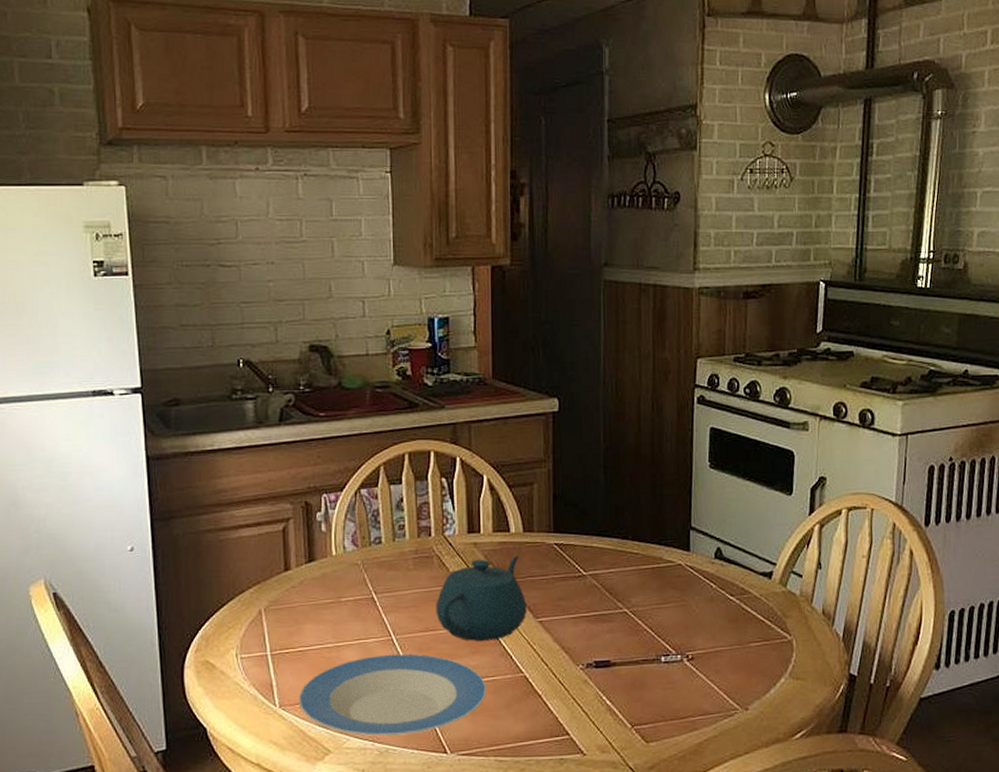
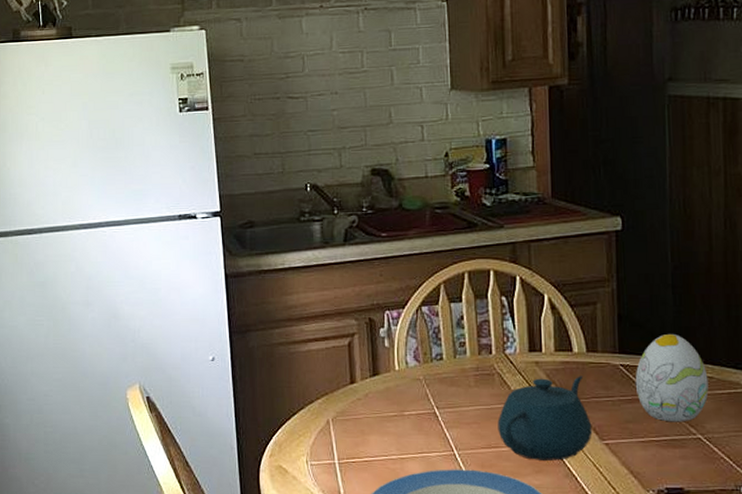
decorative egg: none [568,512,635,598] -> present [635,333,709,422]

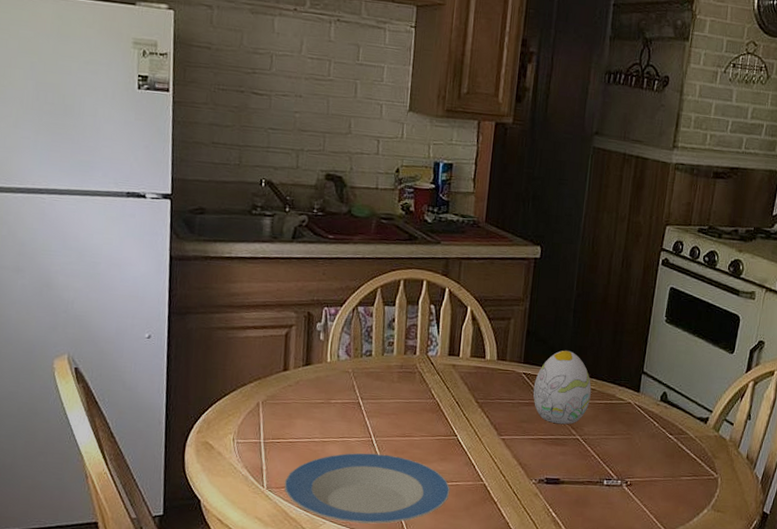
teapot: present [497,376,593,461] -> none [413,379,493,451]

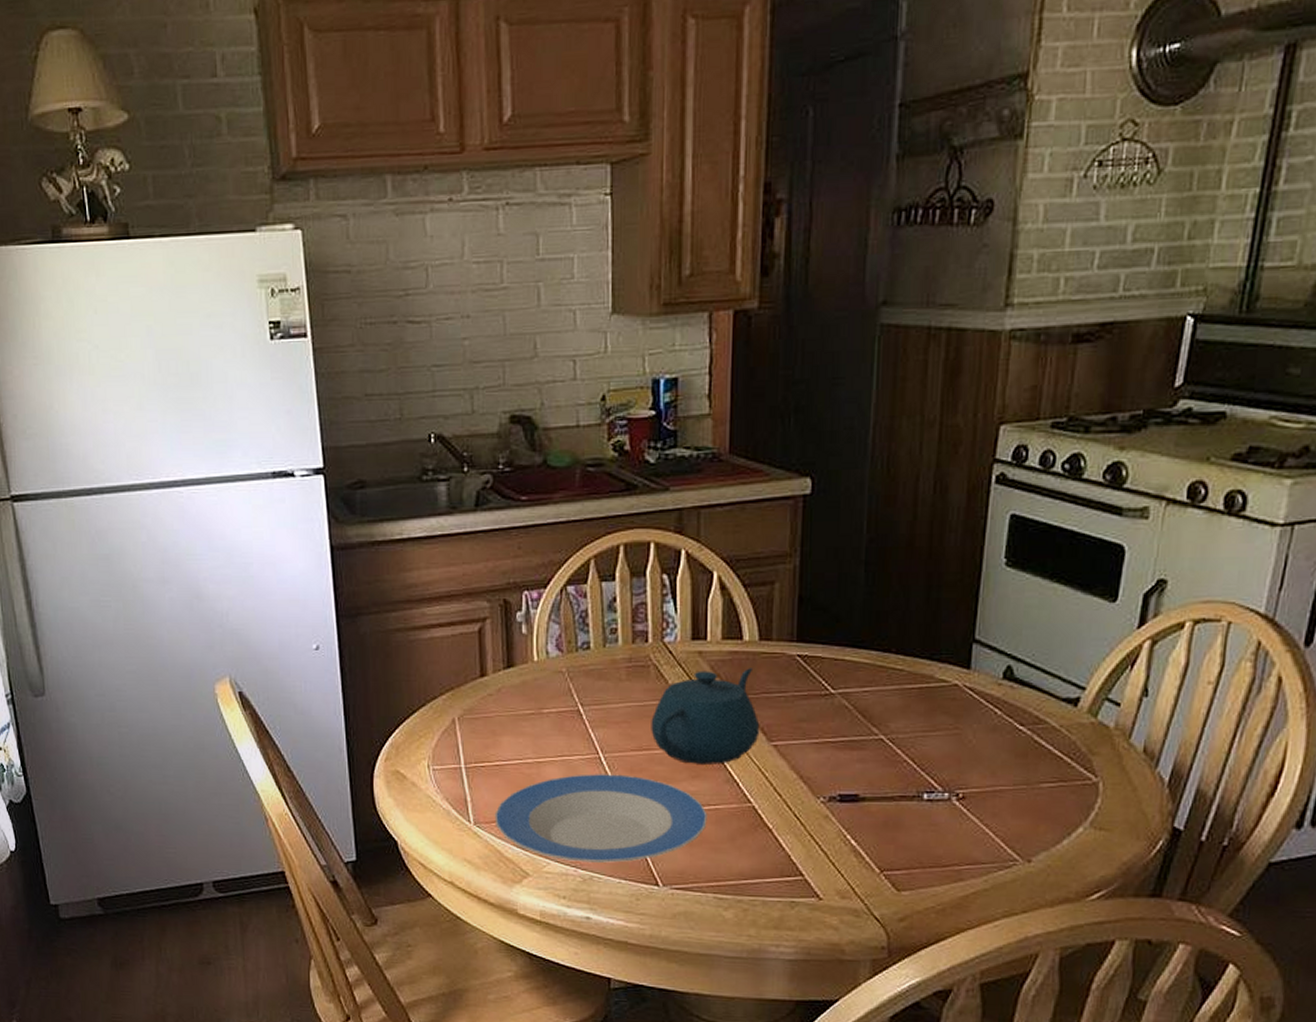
teapot: none [413,379,493,451] -> present [651,668,760,764]
decorative egg: present [533,350,592,425] -> none [813,618,898,721]

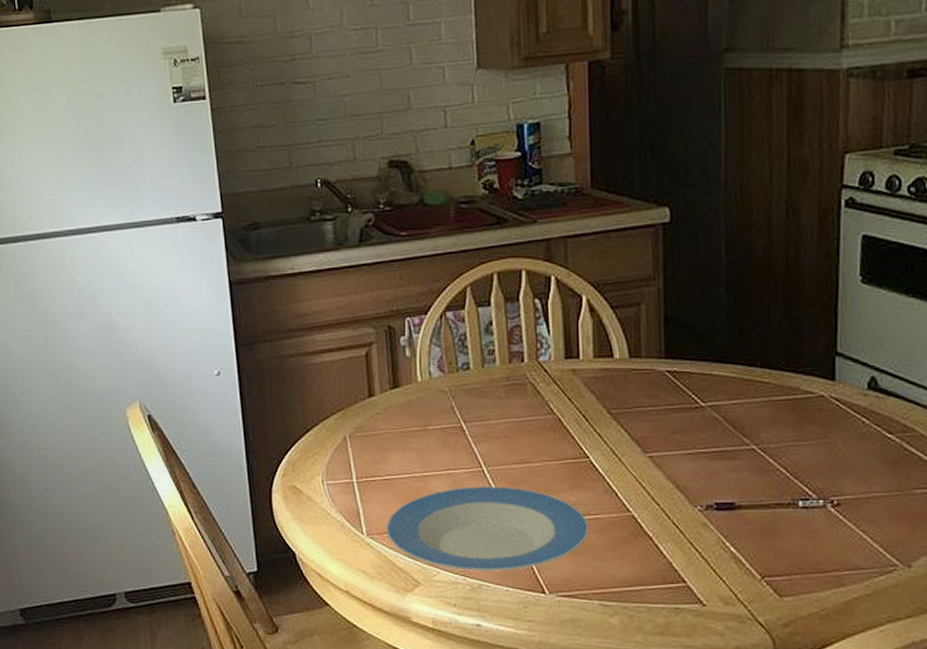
teapot: present [651,668,760,764] -> none [530,384,635,476]

